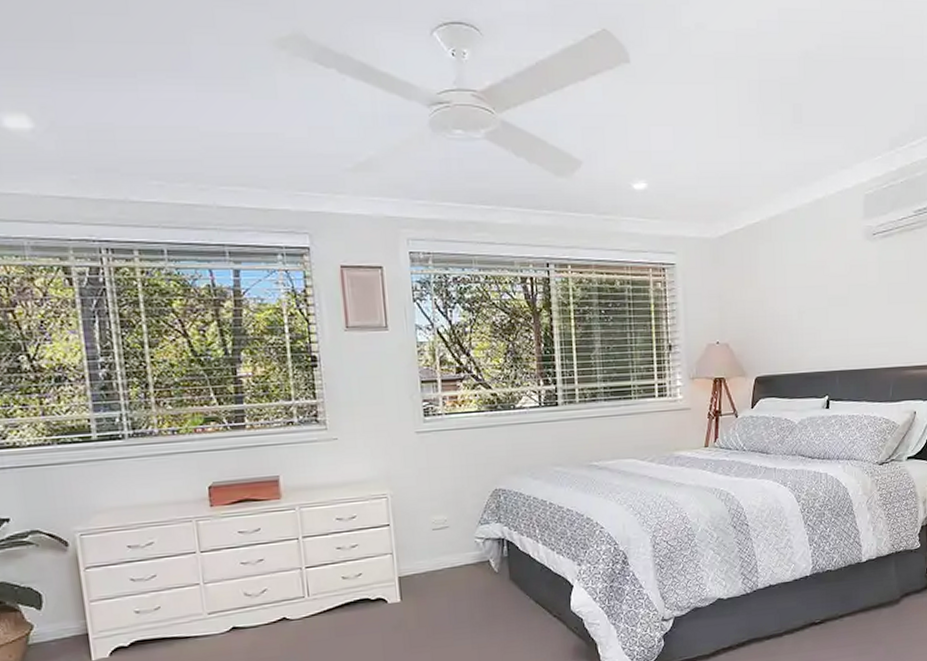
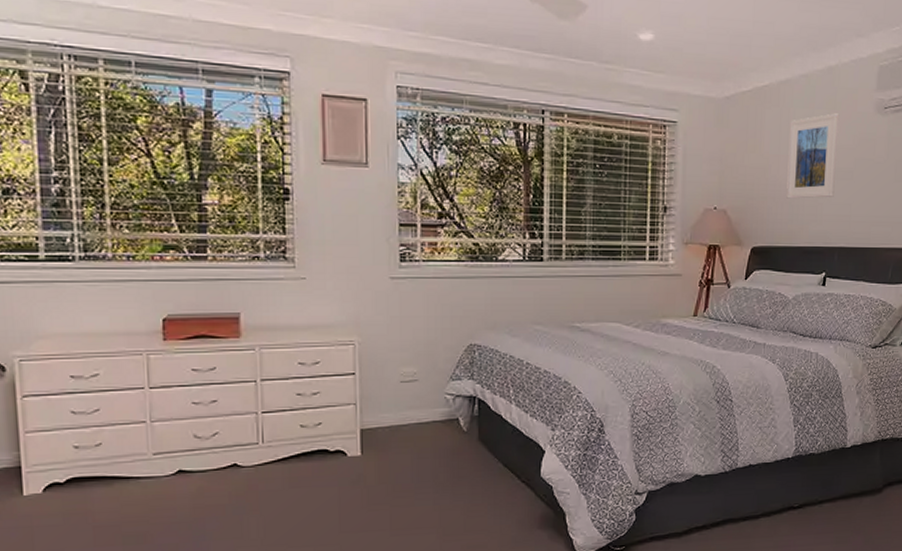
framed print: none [783,243,831,328] -> present [786,113,840,199]

